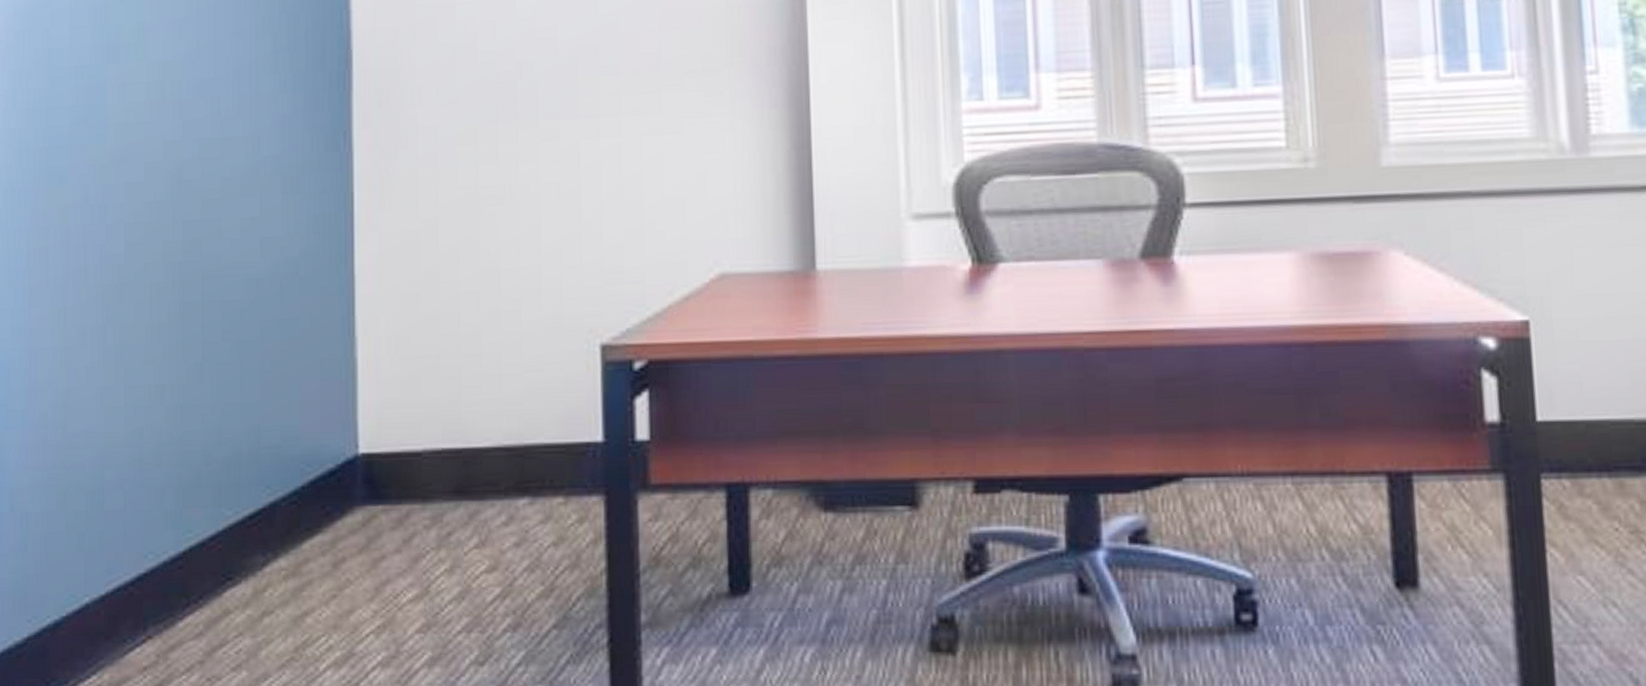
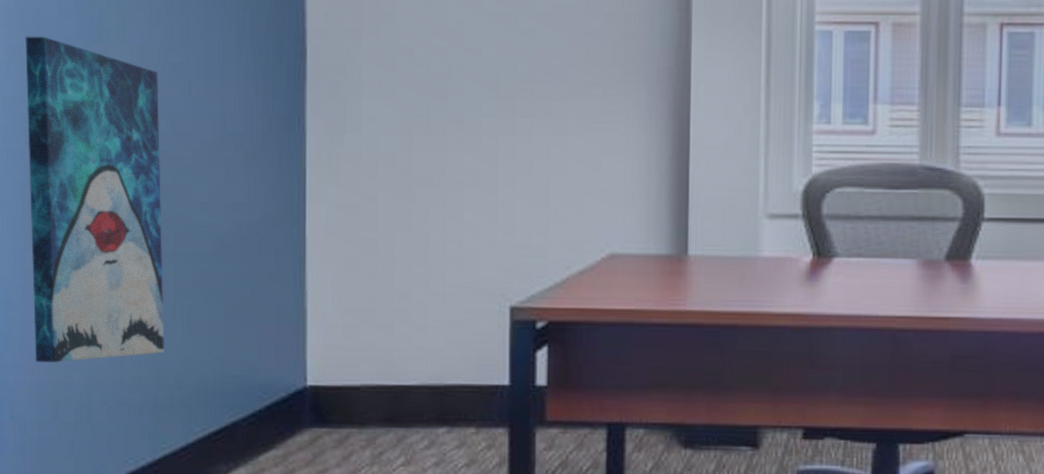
wall art: none [33,58,190,440] -> present [25,36,164,363]

